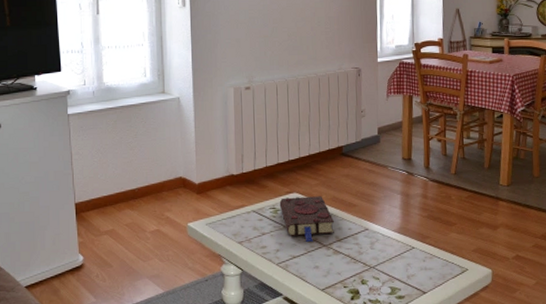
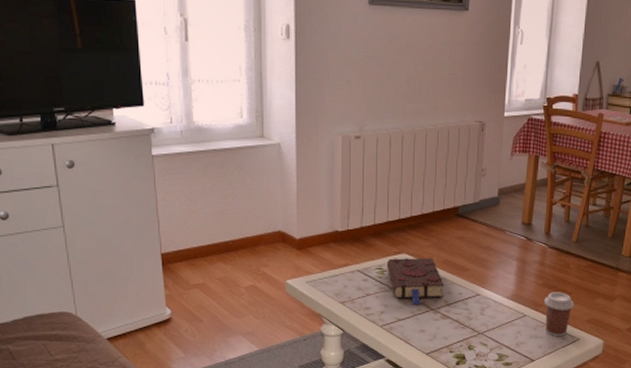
coffee cup: none [429,223,459,268] -> present [543,292,574,337]

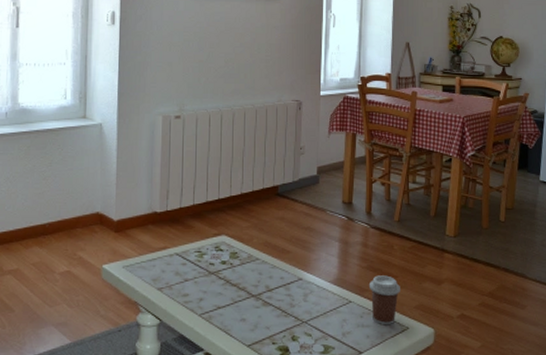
book: present [386,258,445,306] -> none [205,240,266,292]

